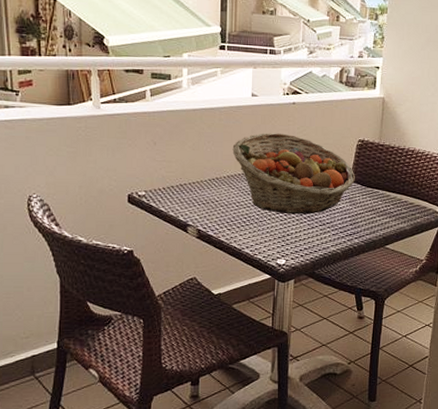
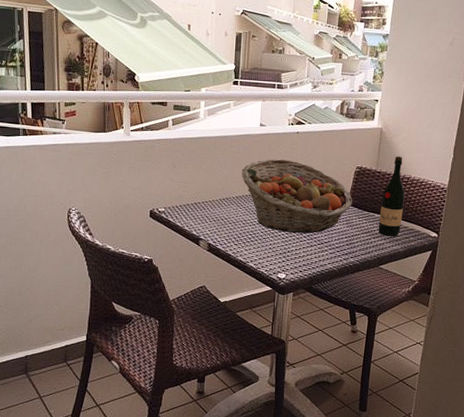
wine bottle: none [383,127,410,214] -> present [378,156,405,237]

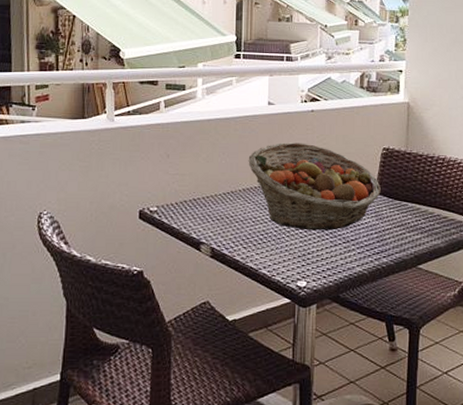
wine bottle: present [378,156,405,237] -> none [413,133,442,230]

